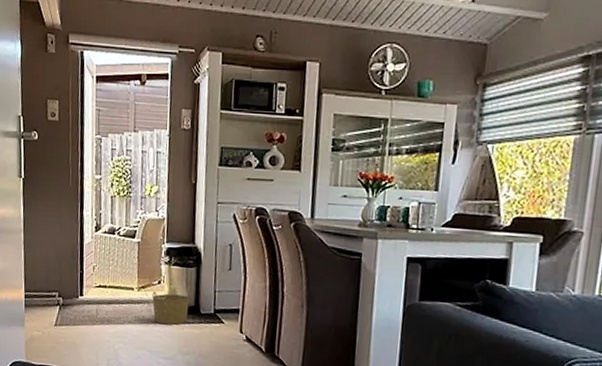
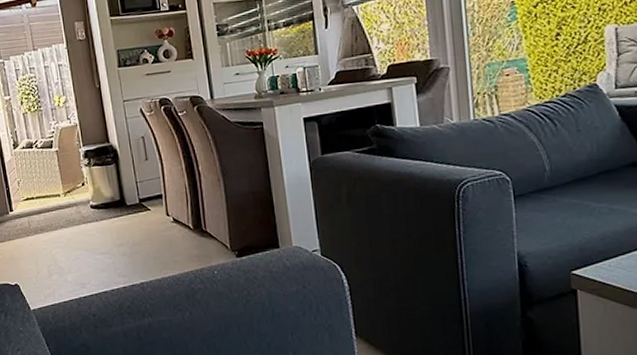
basket: present [152,291,190,326] -> none [78,190,116,223]

